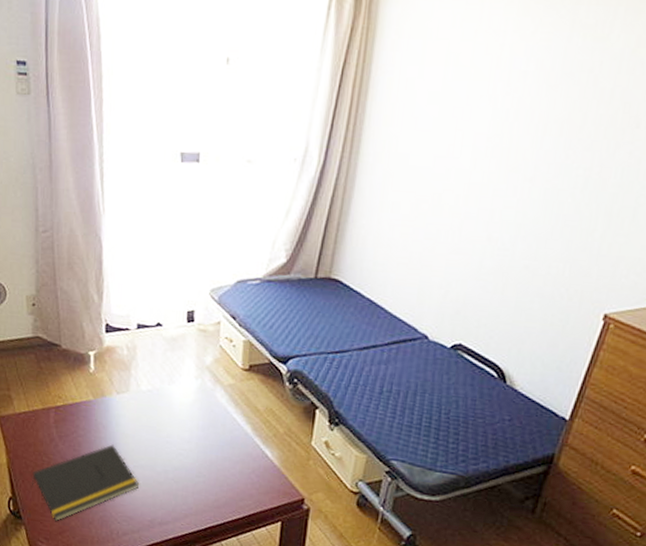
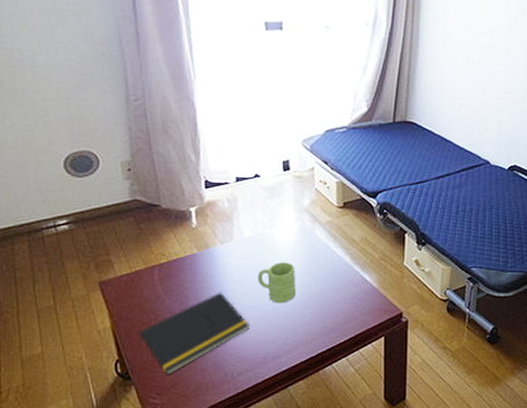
mug: none [151,422,191,467] -> present [257,262,296,303]

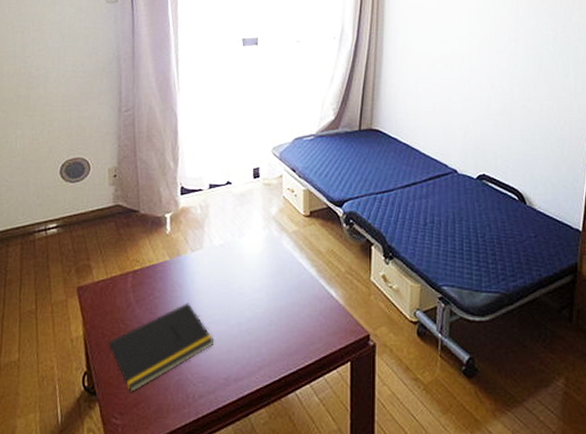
mug: present [257,262,296,303] -> none [224,273,262,318]

